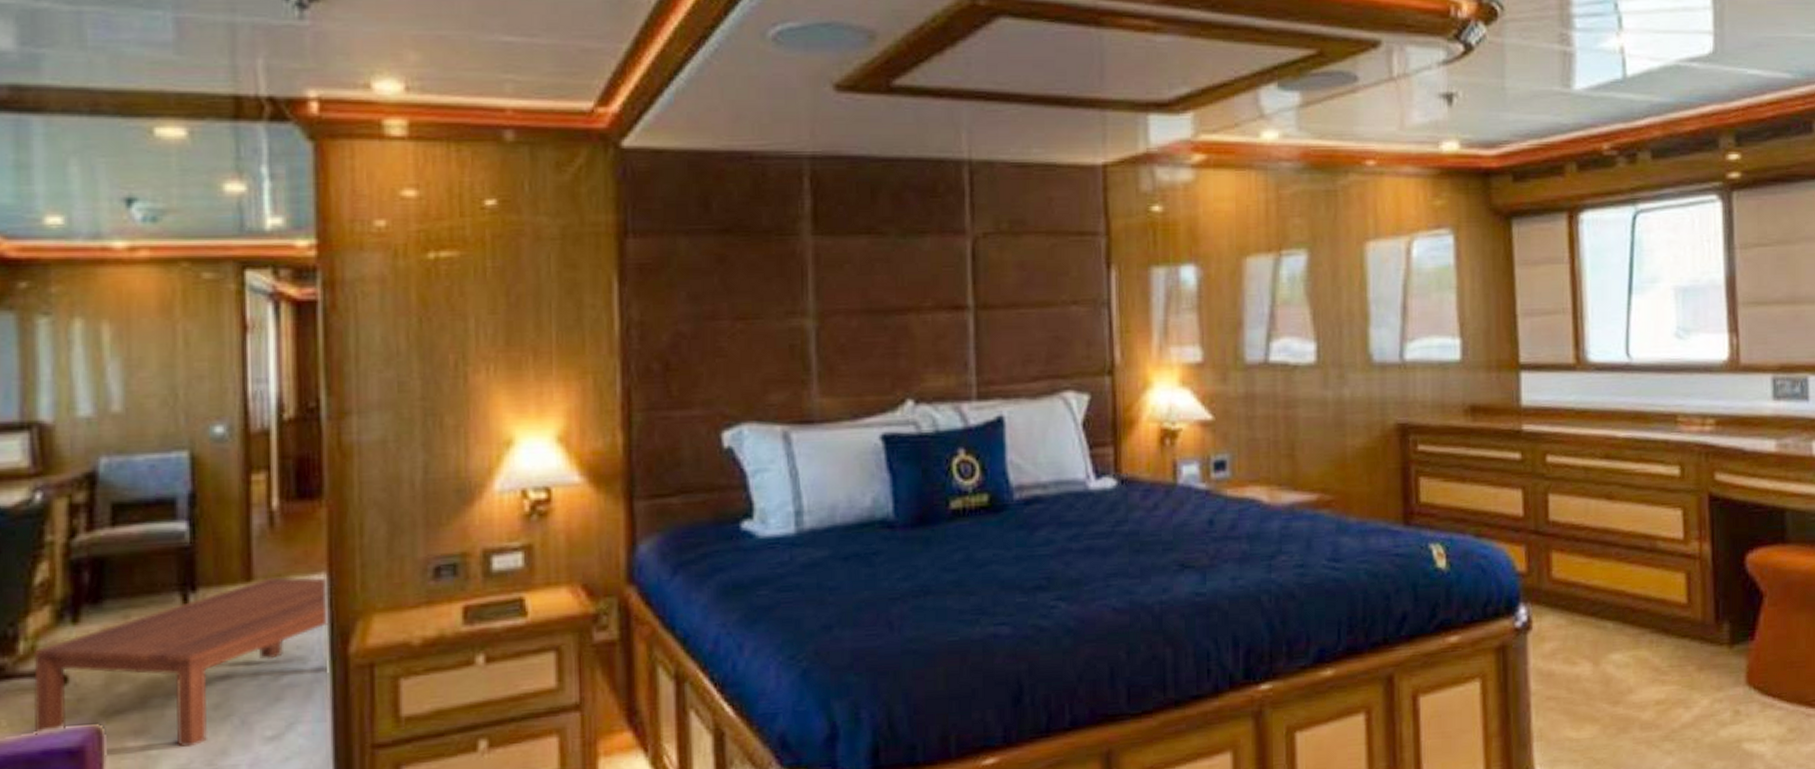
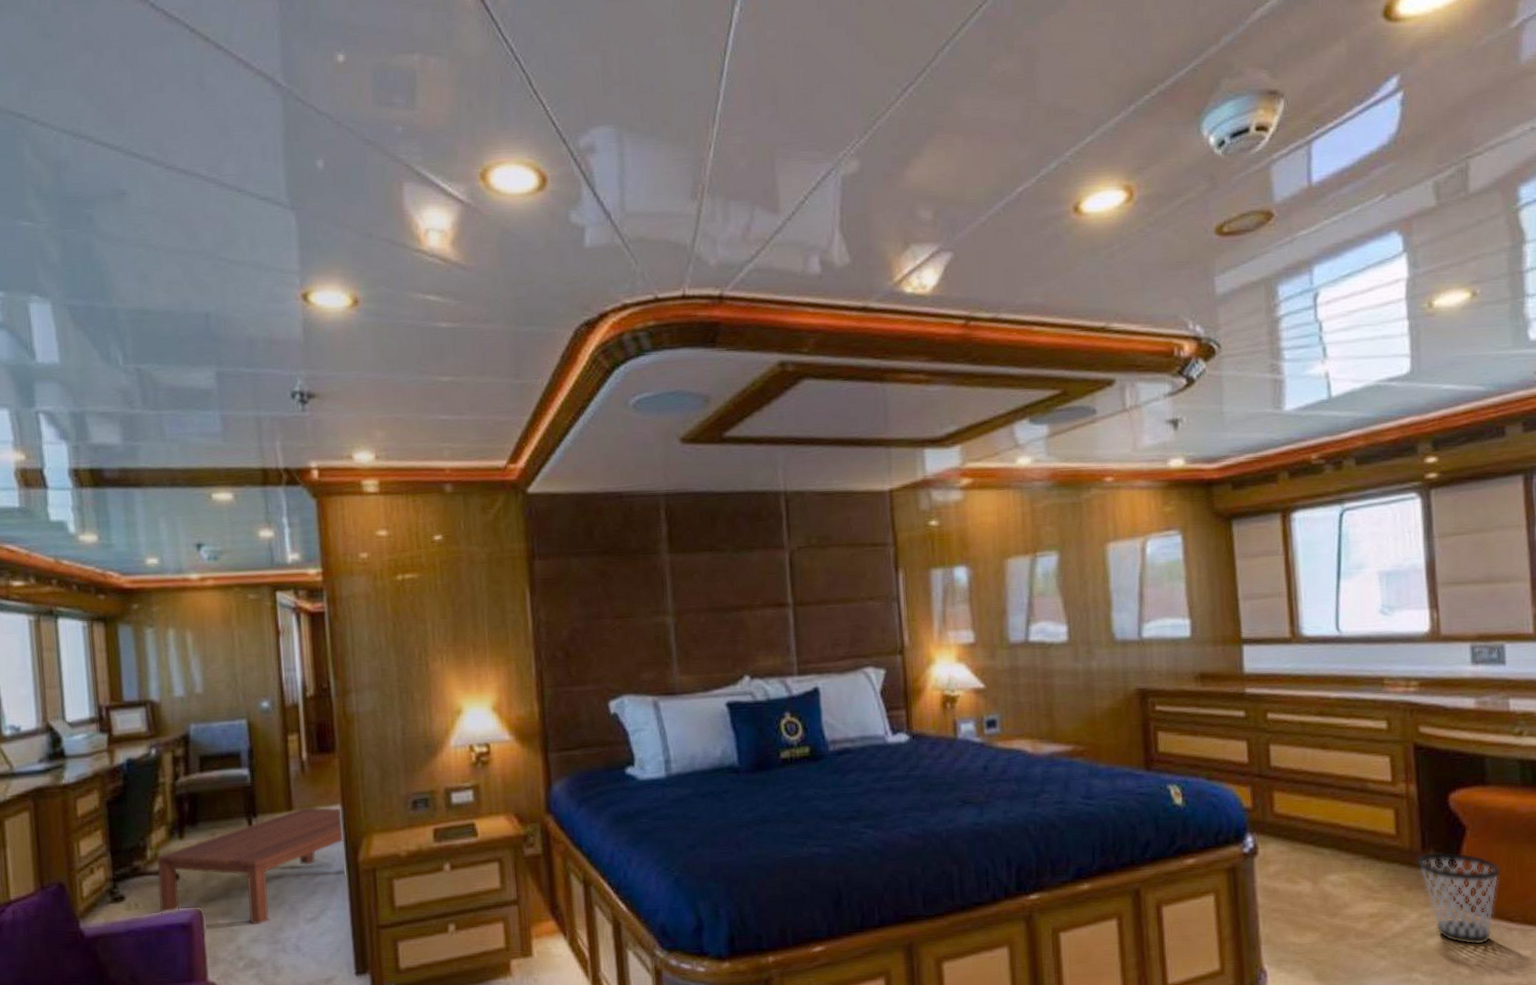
wastebasket: none [1709,623,1800,737] -> present [1416,851,1500,946]

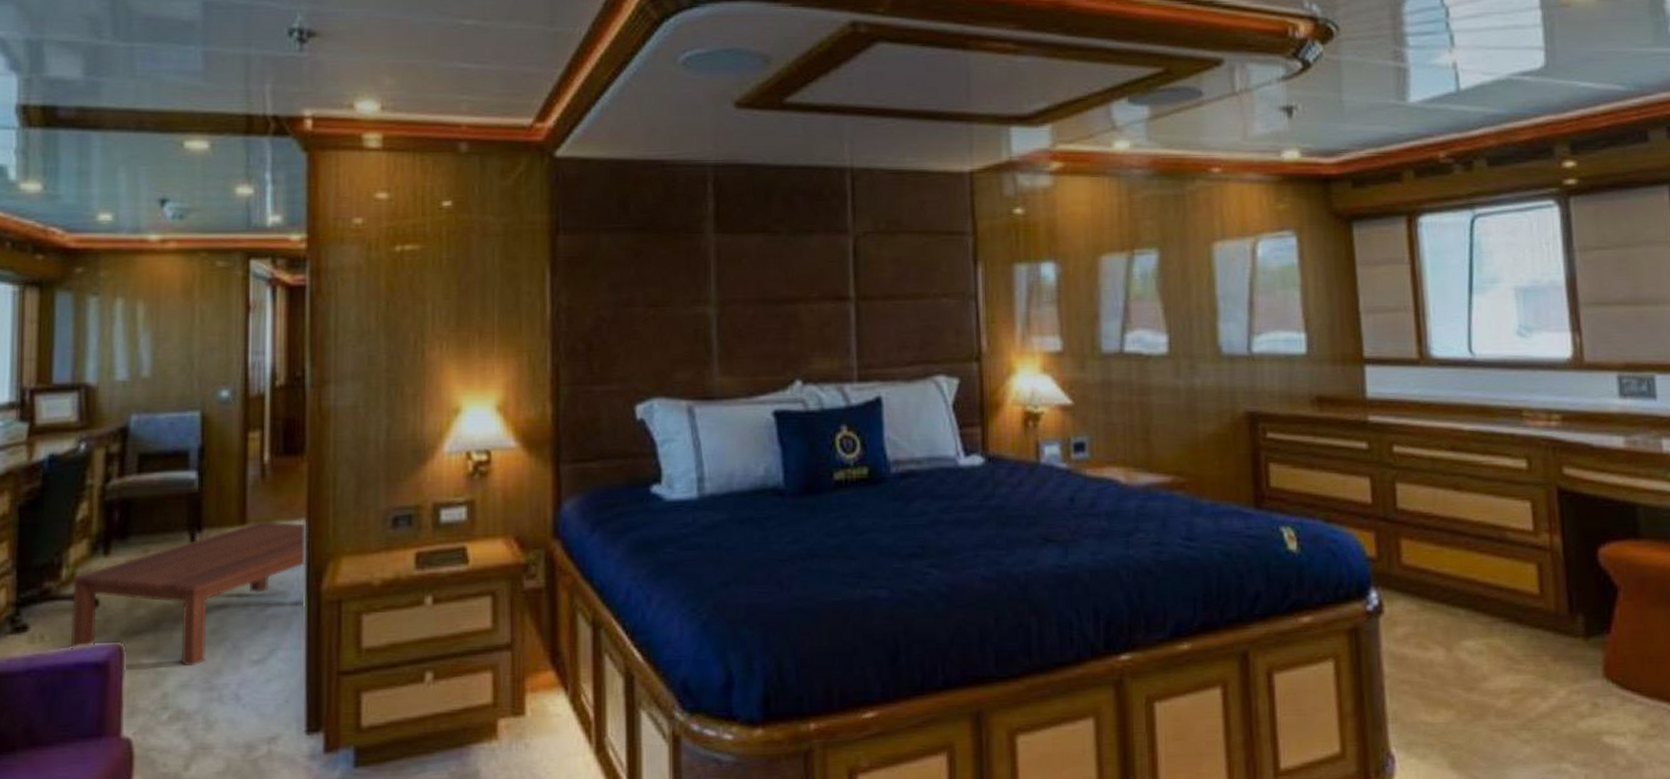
wastebasket: present [1416,851,1500,946] -> none [1563,616,1658,731]

